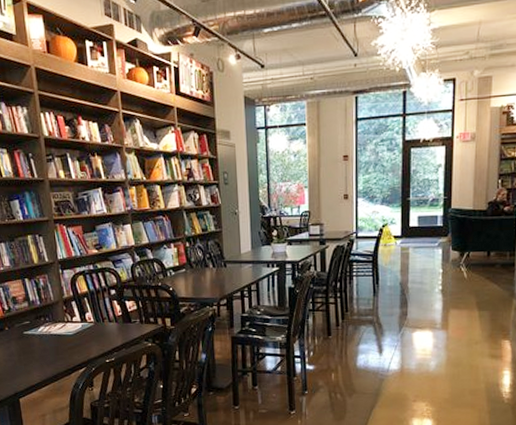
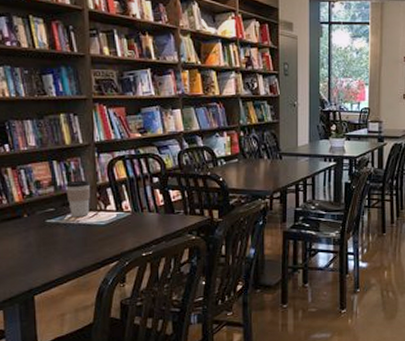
coffee cup: none [37,295,59,329] -> present [66,180,91,218]

